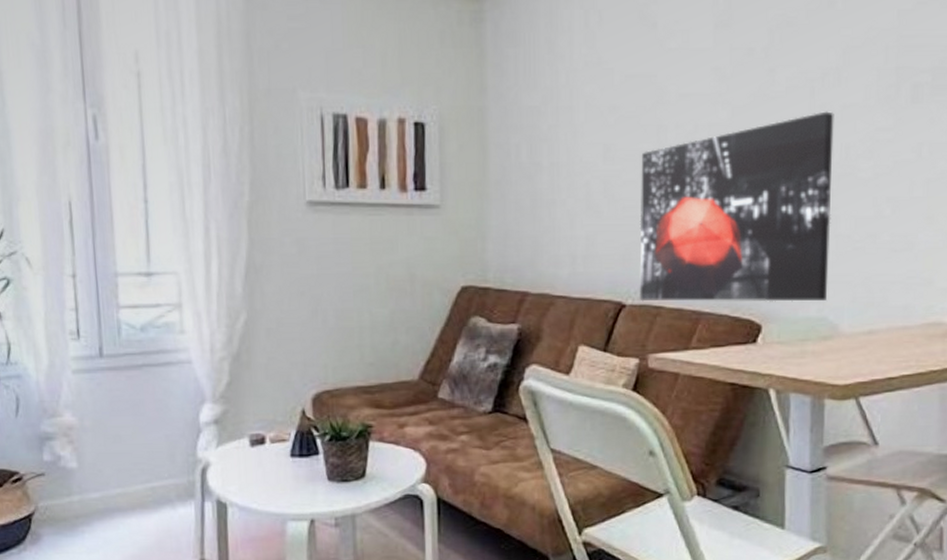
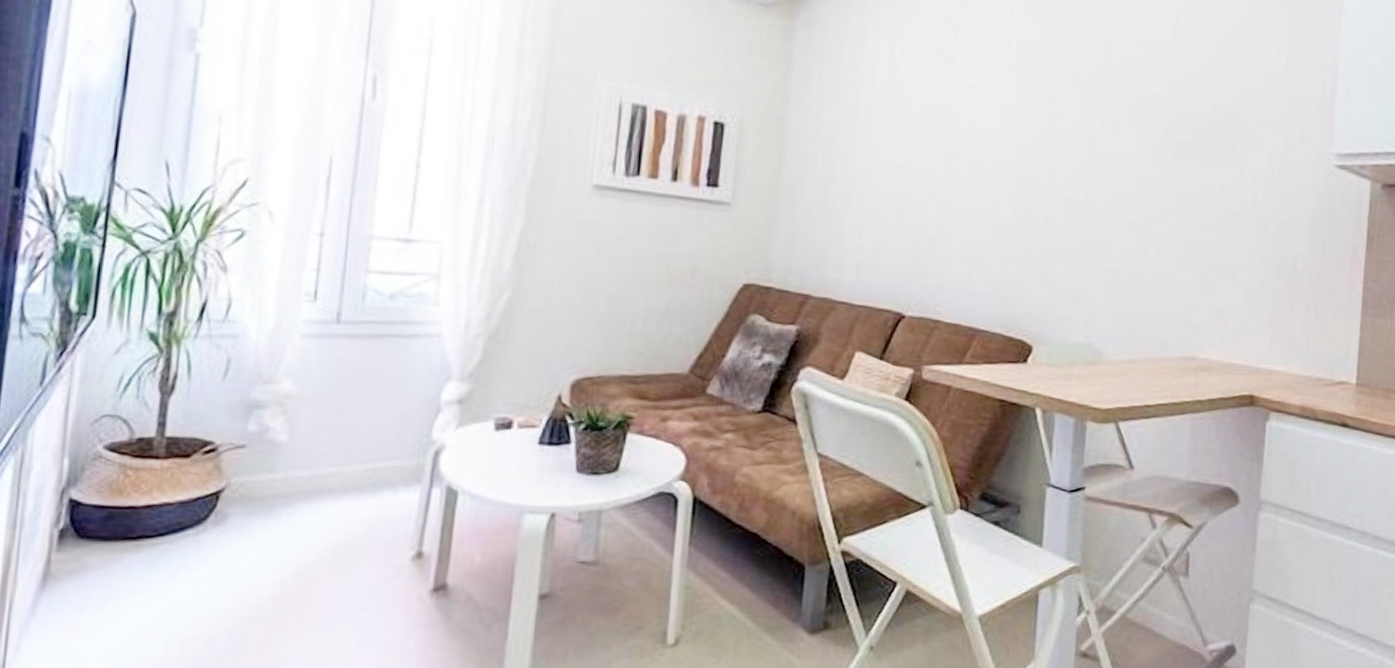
wall art: present [639,111,834,302] -> none [919,157,1109,328]

